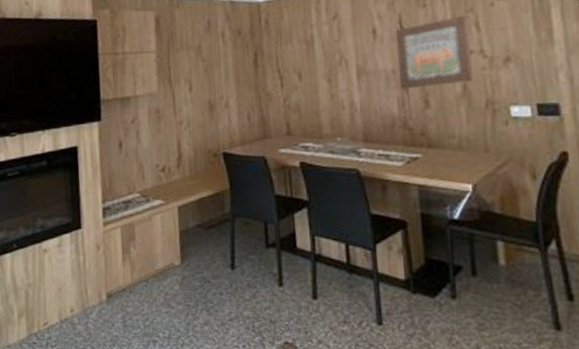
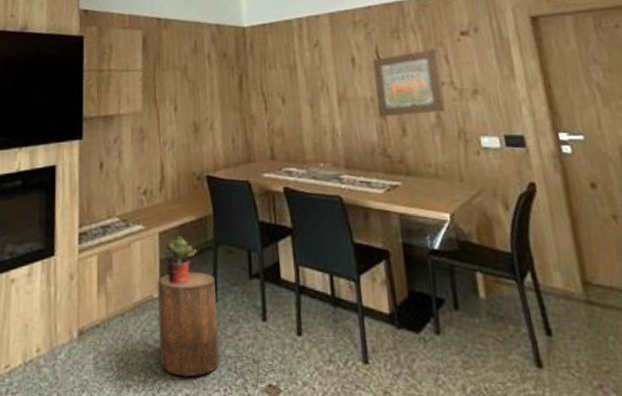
stool: none [177,242,238,335] -> present [157,271,219,378]
potted plant: none [183,210,215,253] -> present [164,236,197,284]

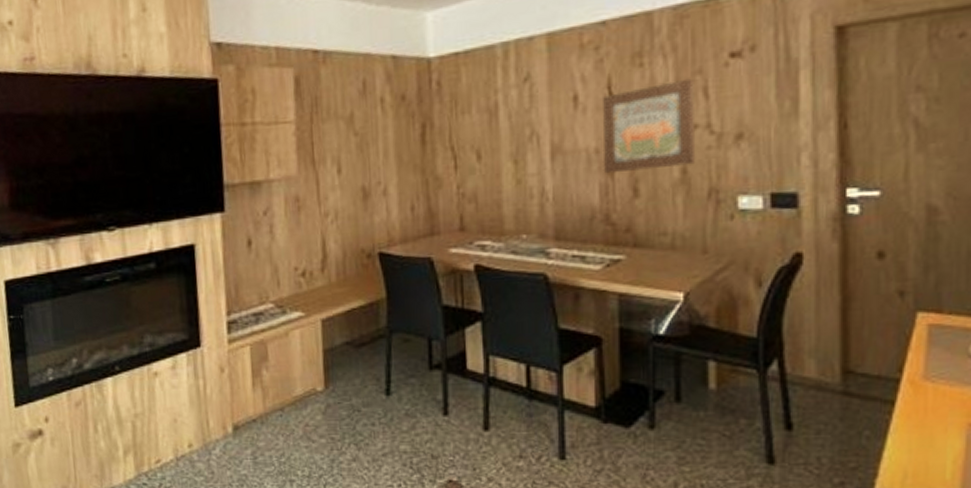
stool: present [157,271,219,378] -> none [320,362,393,473]
potted plant: present [164,236,197,284] -> none [328,324,367,376]

